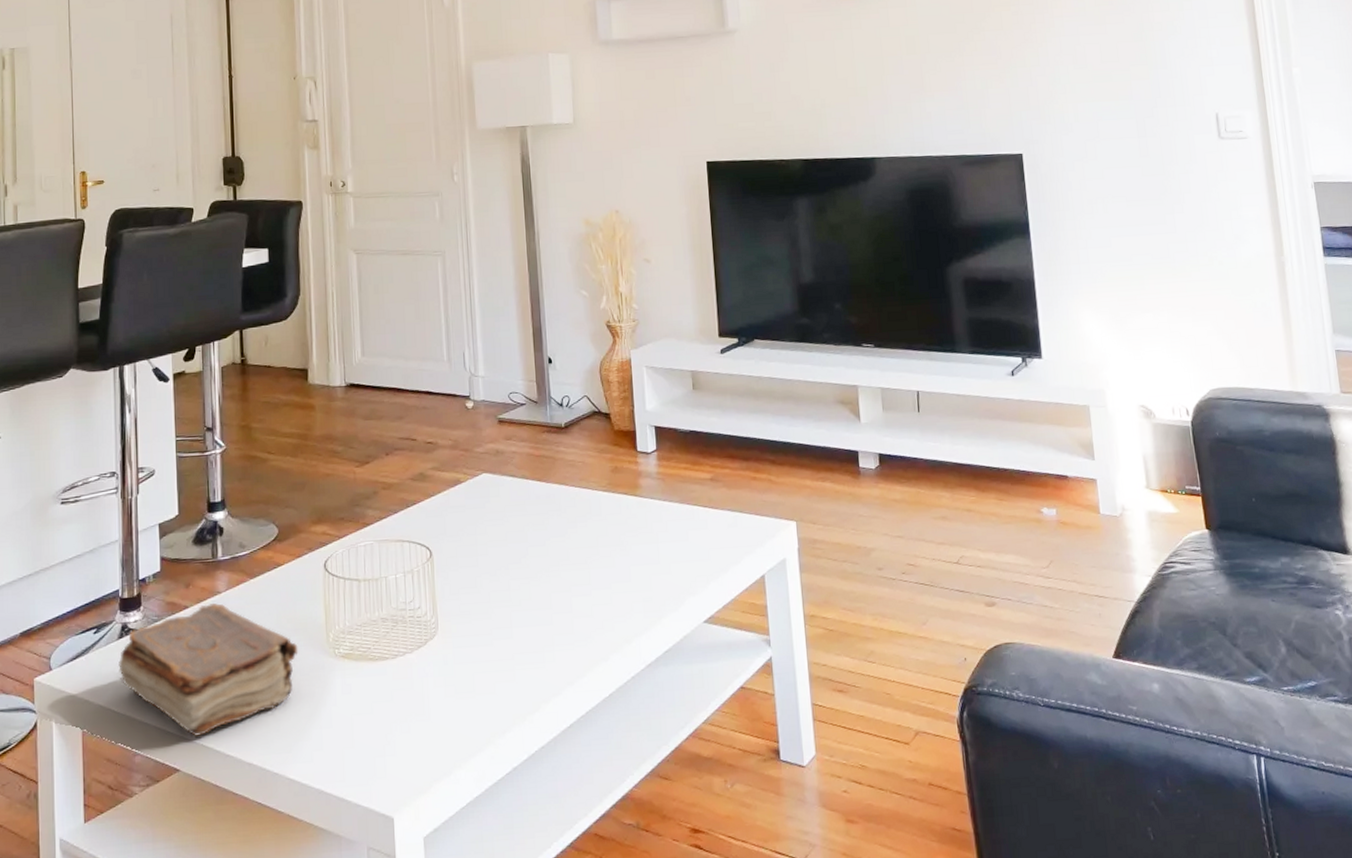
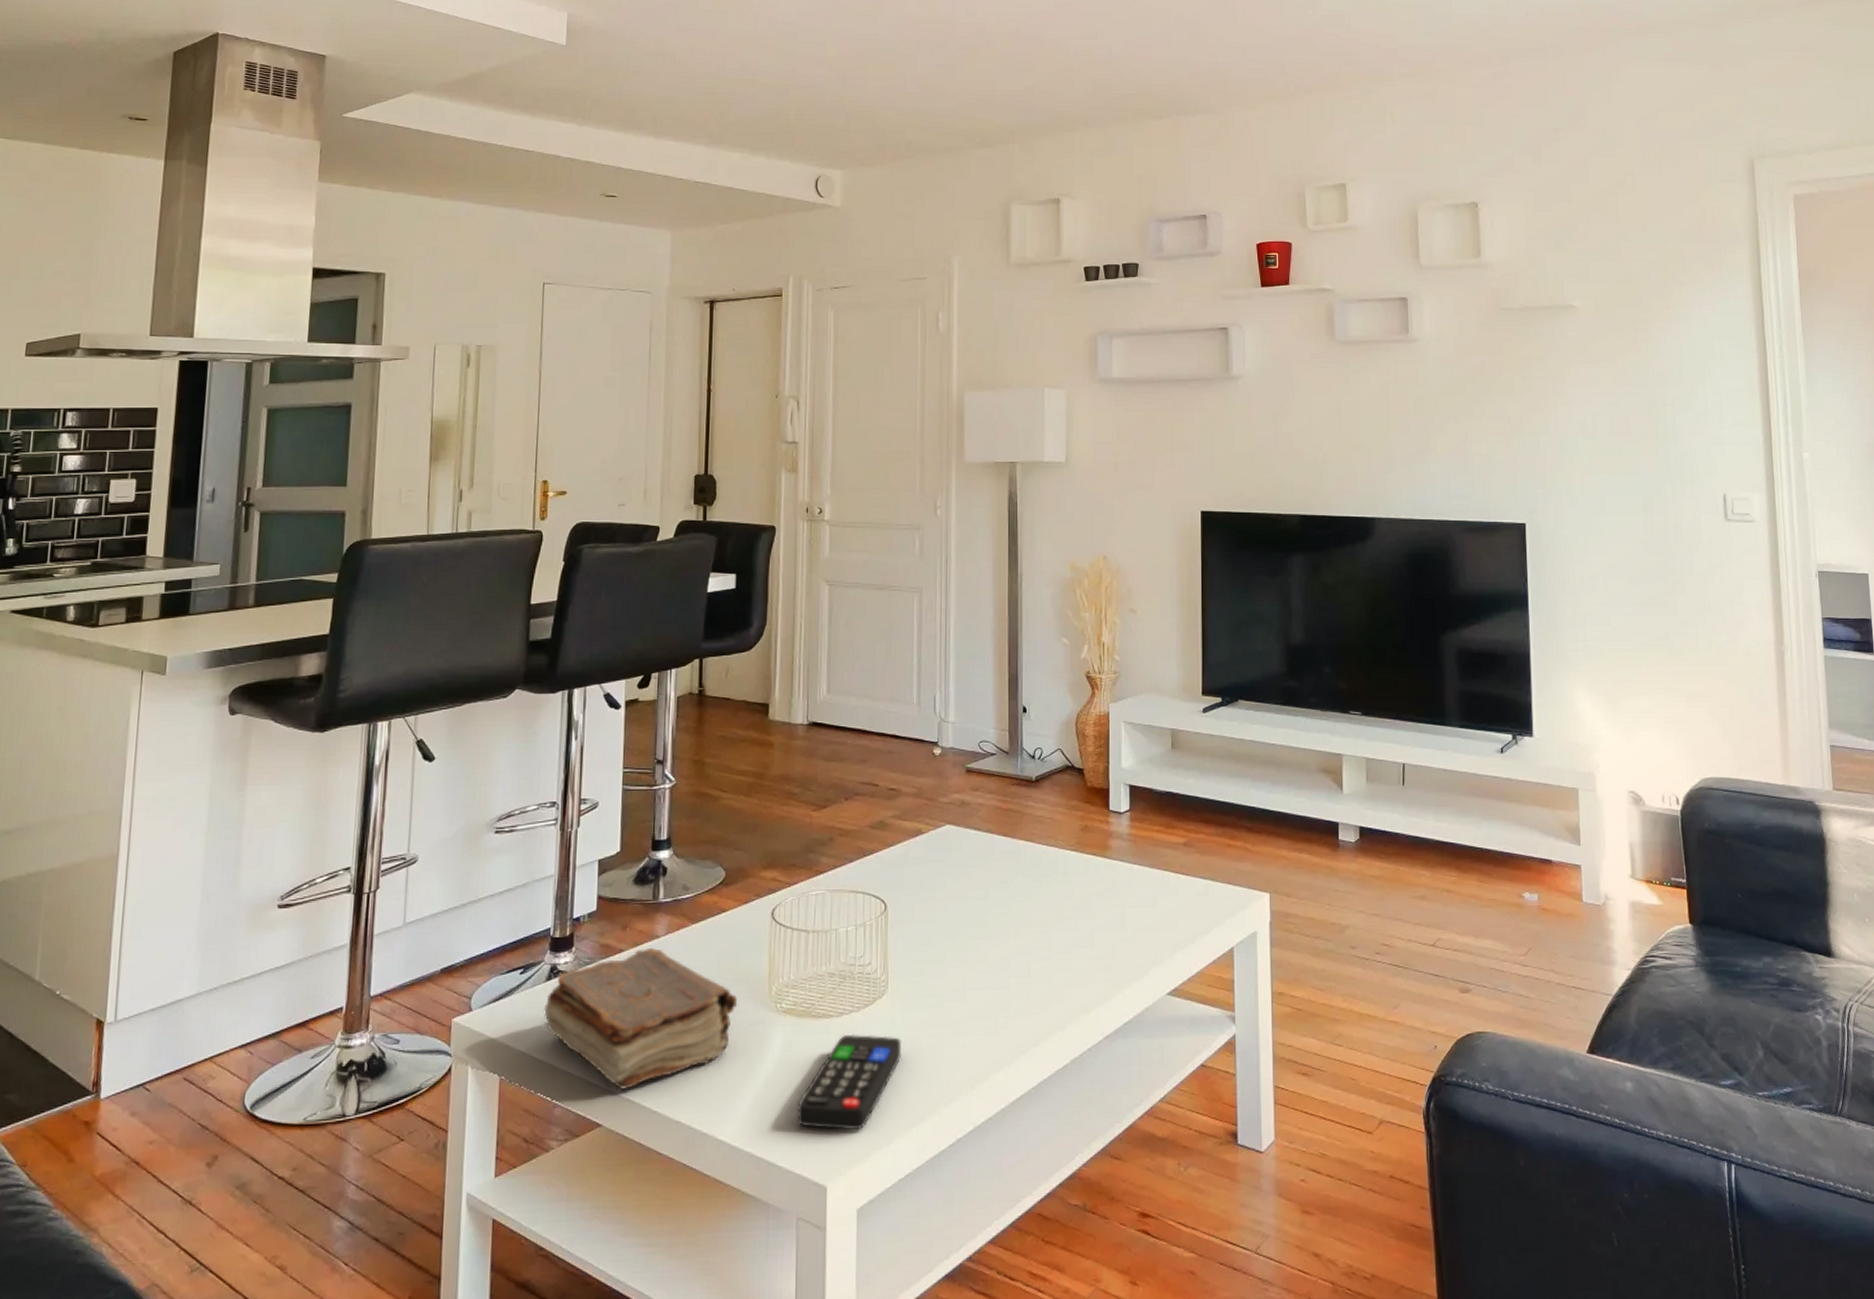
remote control: none [361,674,456,765] -> present [797,1034,902,1130]

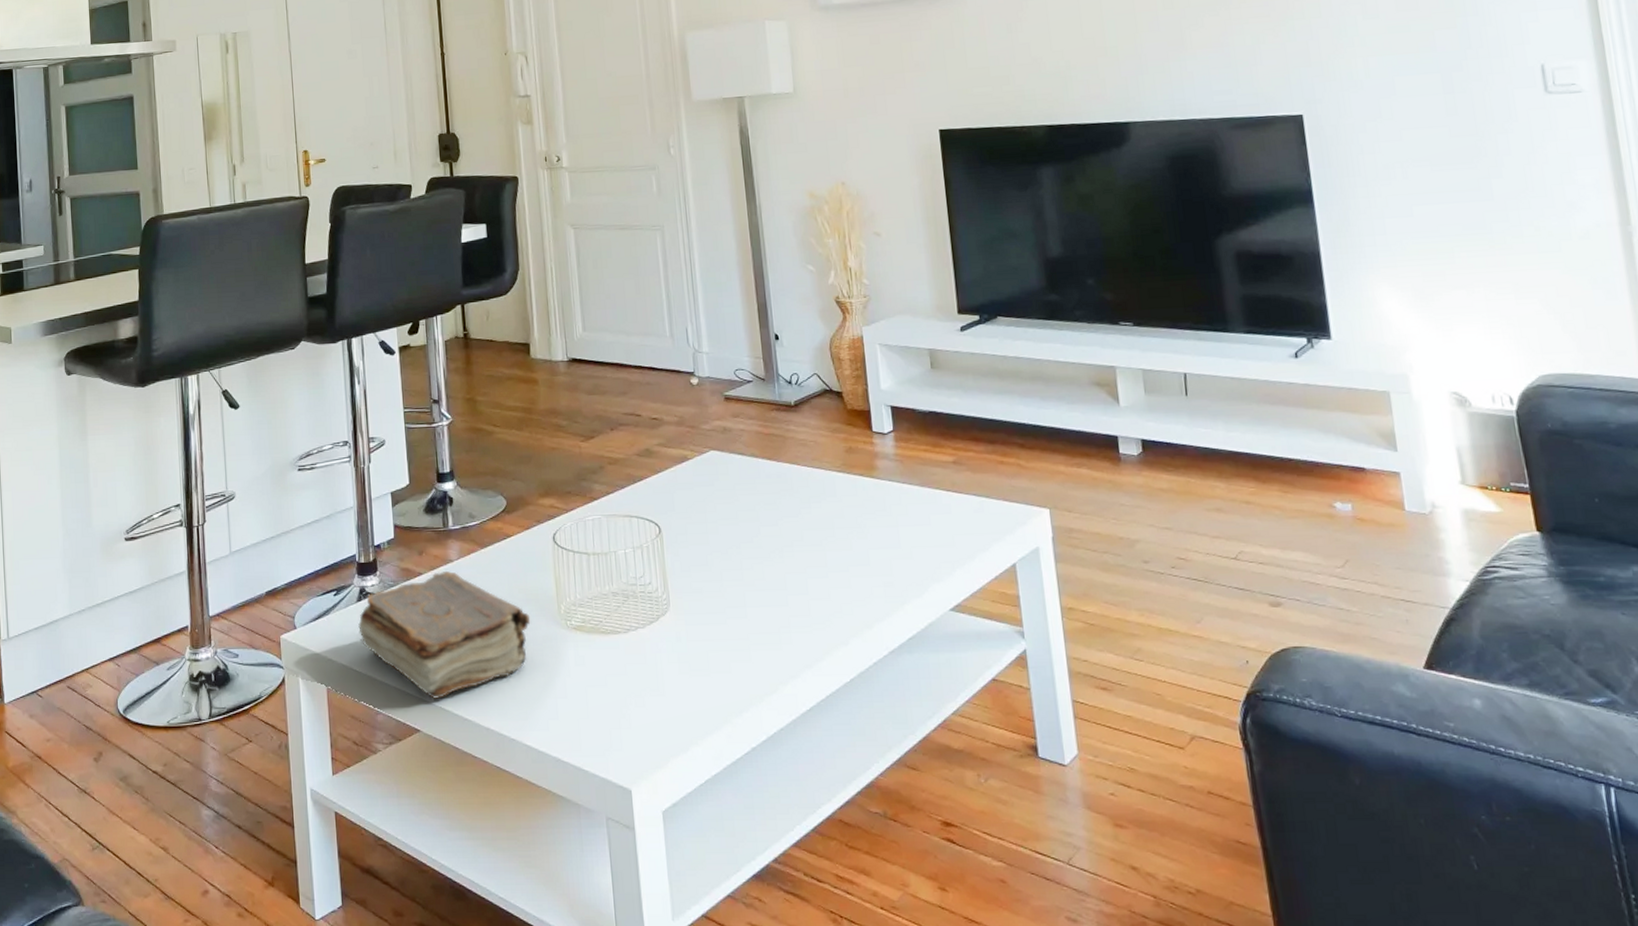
remote control: present [797,1034,902,1130] -> none [596,649,690,738]

